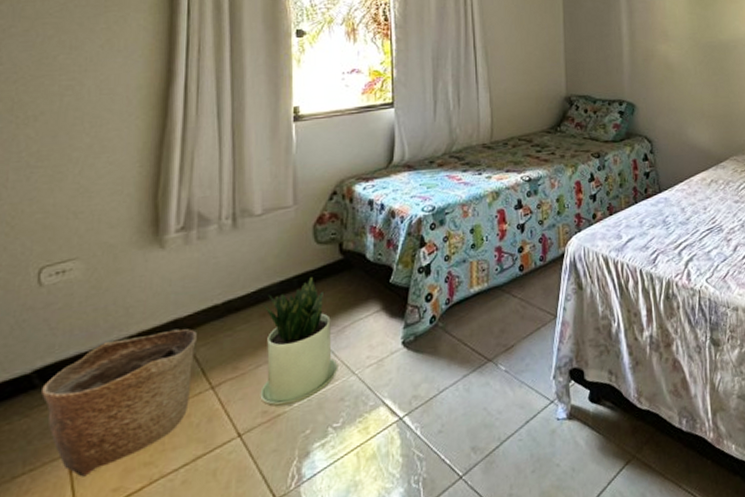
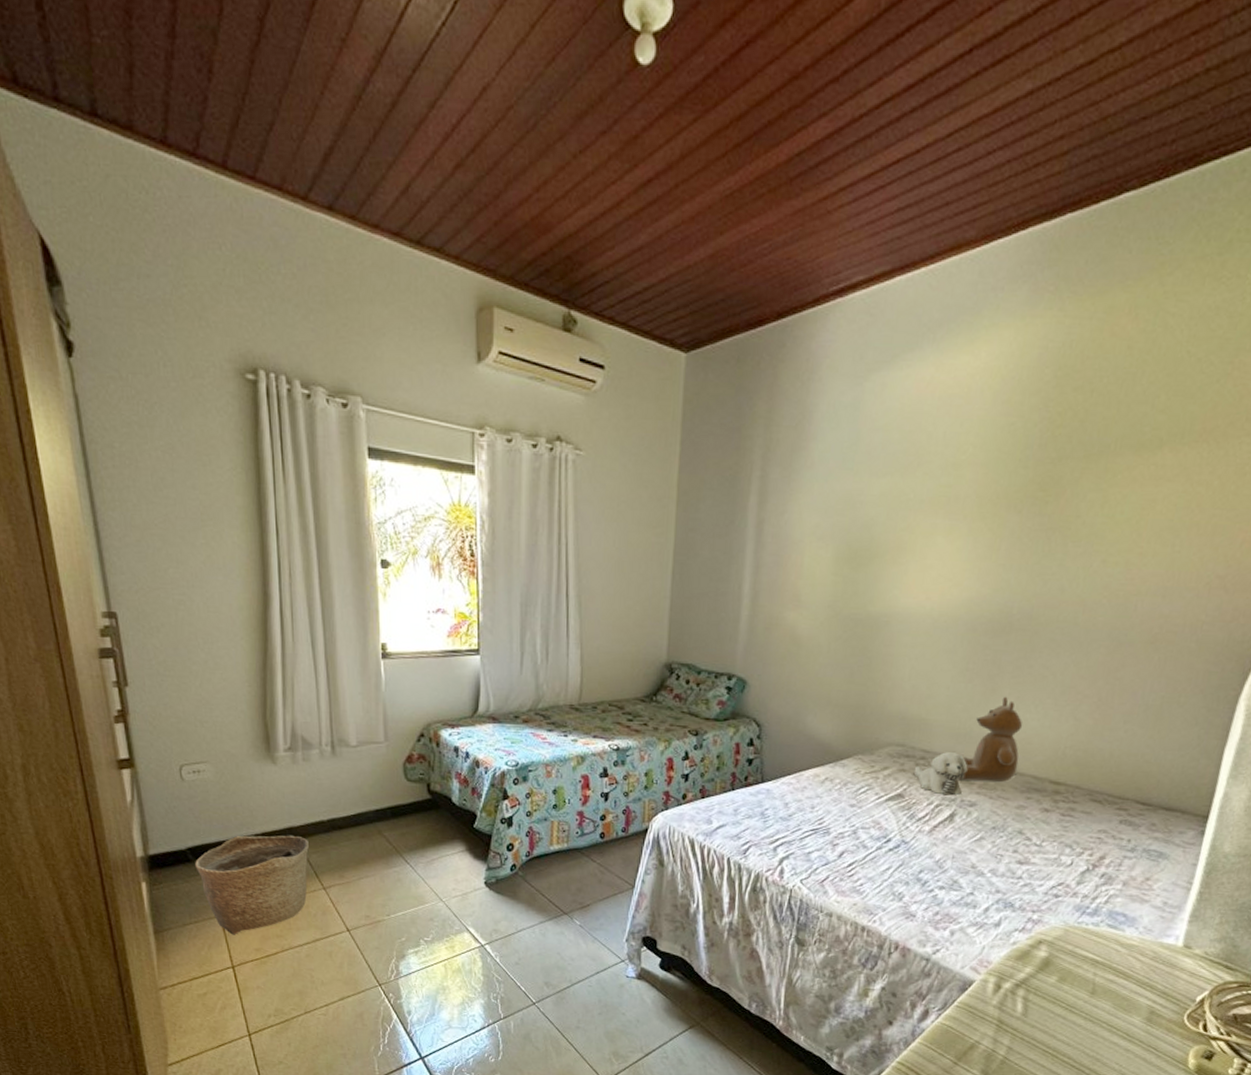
planter: present [260,277,338,407] -> none [362,810,428,915]

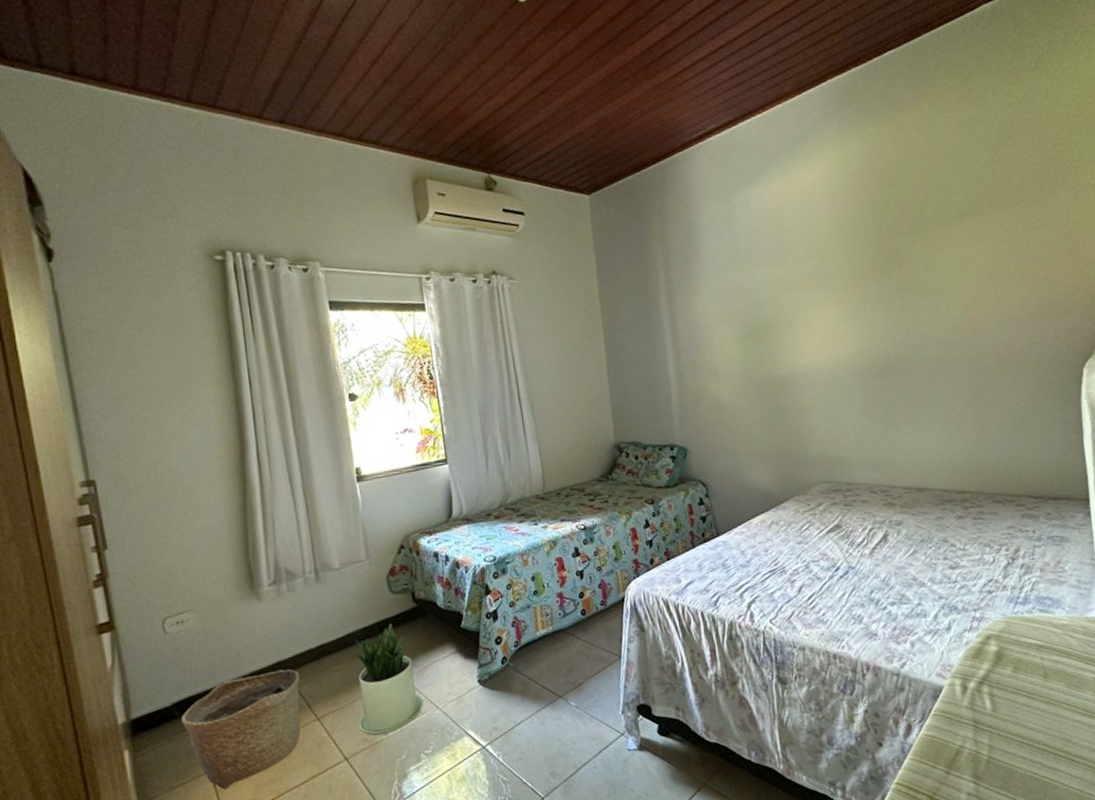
planter: none [362,810,428,915] -> present [351,623,424,736]
plush toy: present [914,752,968,796] -> none [843,480,888,520]
stuffed bear: present [958,696,1023,783] -> none [881,426,928,505]

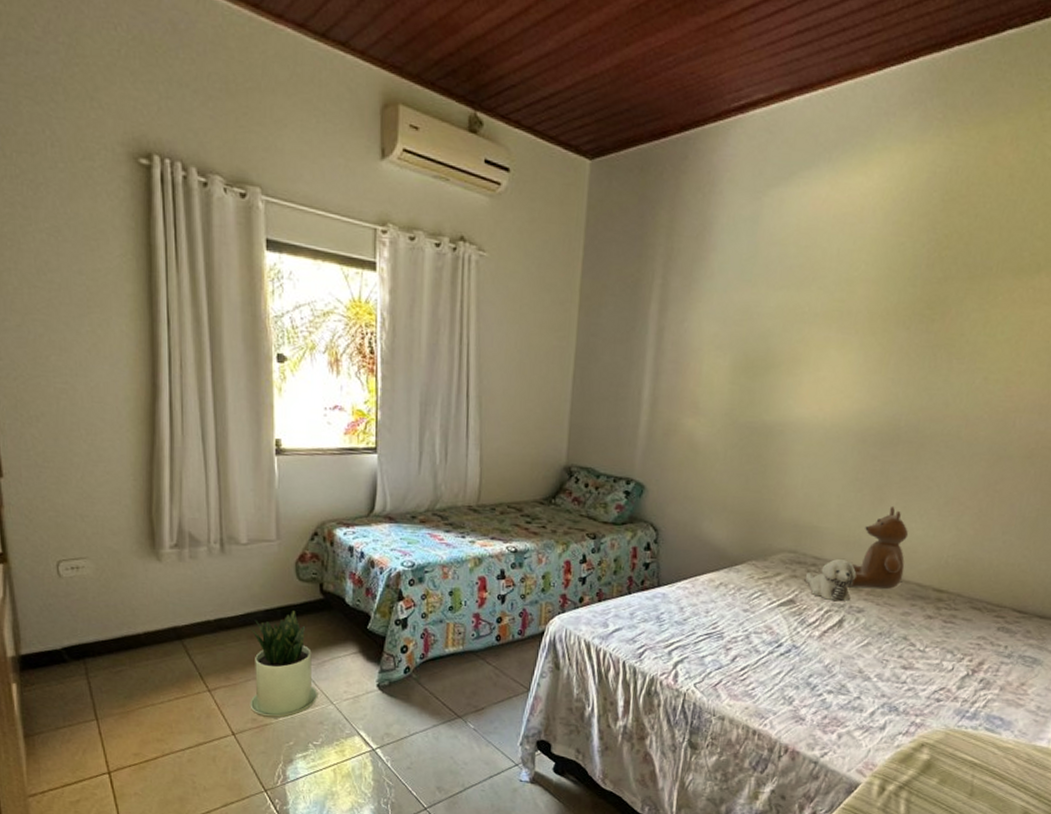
basket: present [181,669,301,790] -> none [71,635,194,739]
plush toy: none [843,480,888,520] -> present [805,559,857,602]
stuffed bear: none [881,426,928,505] -> present [847,505,909,590]

